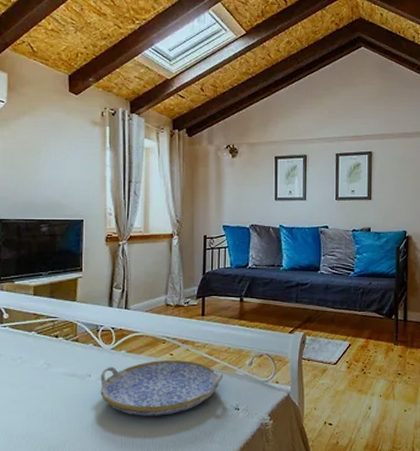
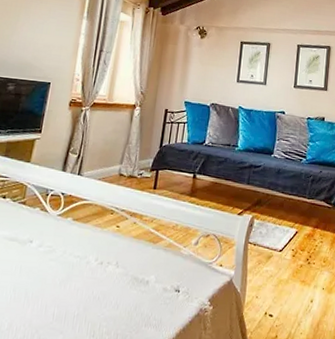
serving tray: present [100,360,224,416] -> none [39,231,168,292]

